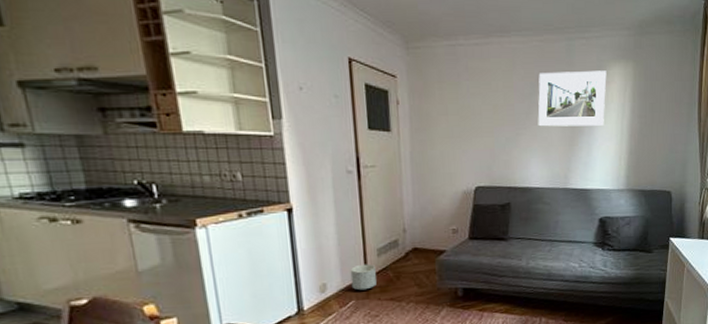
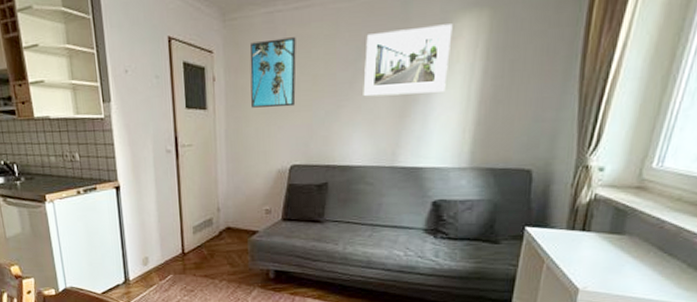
planter: present [350,264,377,291] -> none [168,240,192,266]
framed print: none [433,70,479,133] -> present [250,37,297,108]

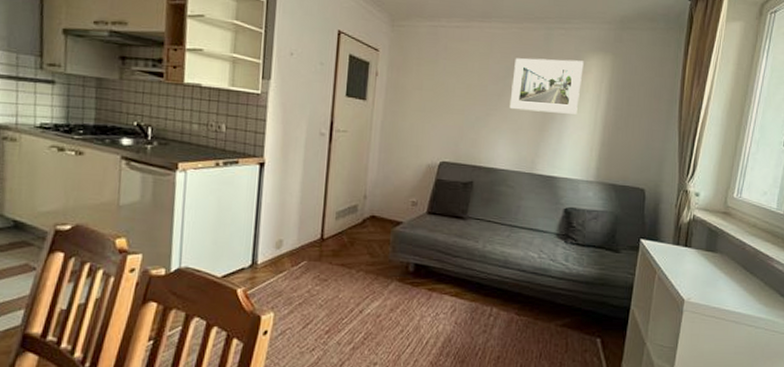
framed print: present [250,37,297,108] -> none [409,48,455,109]

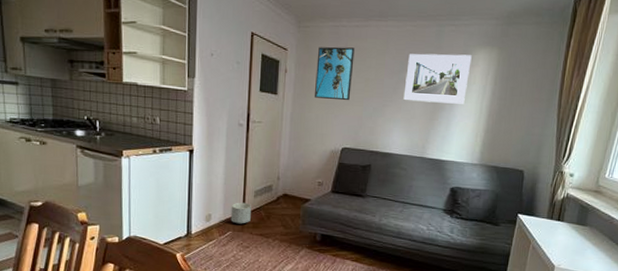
planter: none [306,225,332,252] -> present [230,202,251,224]
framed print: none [409,48,455,109] -> present [315,46,355,101]

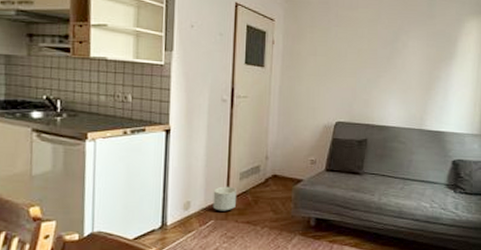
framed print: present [315,46,355,101] -> none [305,16,346,72]
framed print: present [403,53,472,104] -> none [398,22,465,73]

